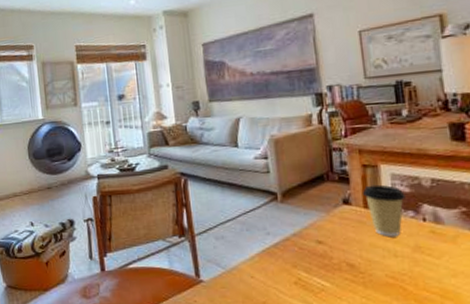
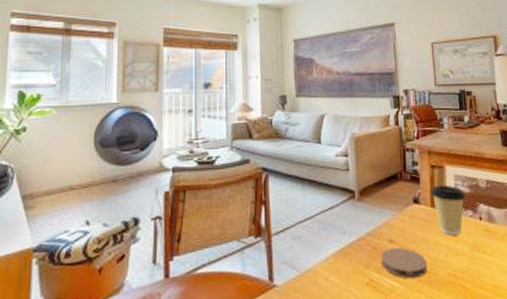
coaster: none [308,248,361,279] -> present [380,247,427,279]

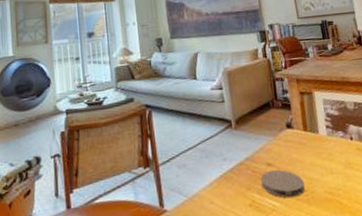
coffee cup: present [431,184,466,236] -> none [302,109,336,156]

